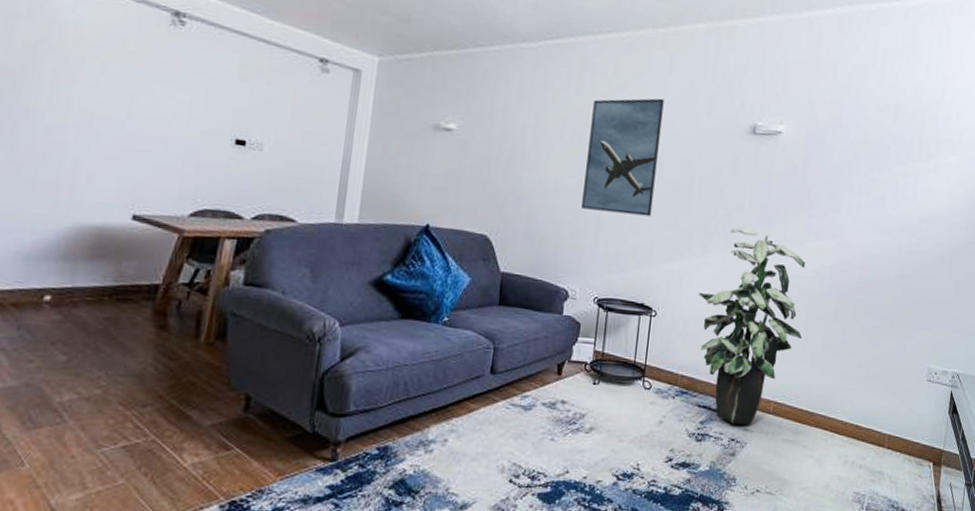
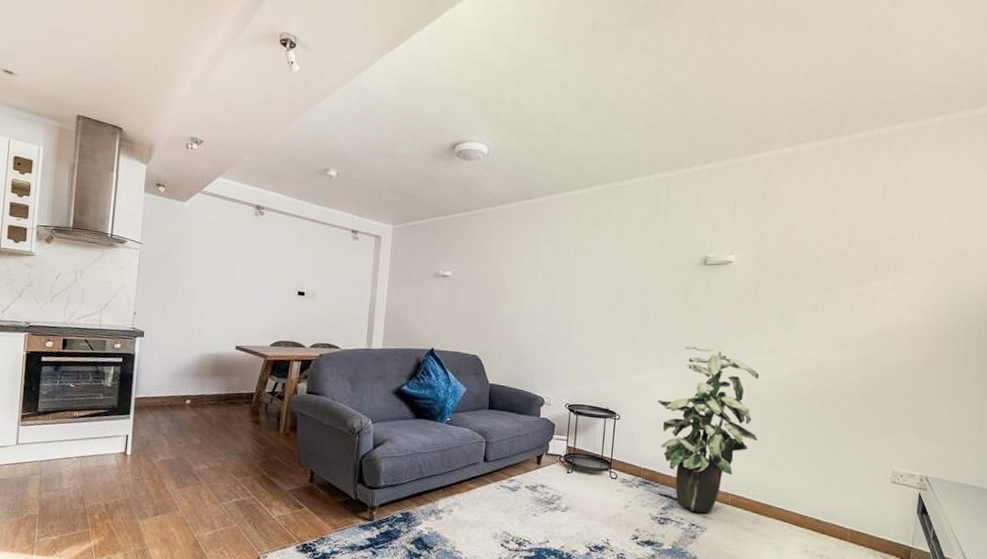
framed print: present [581,98,664,217] -> none [553,240,621,338]

